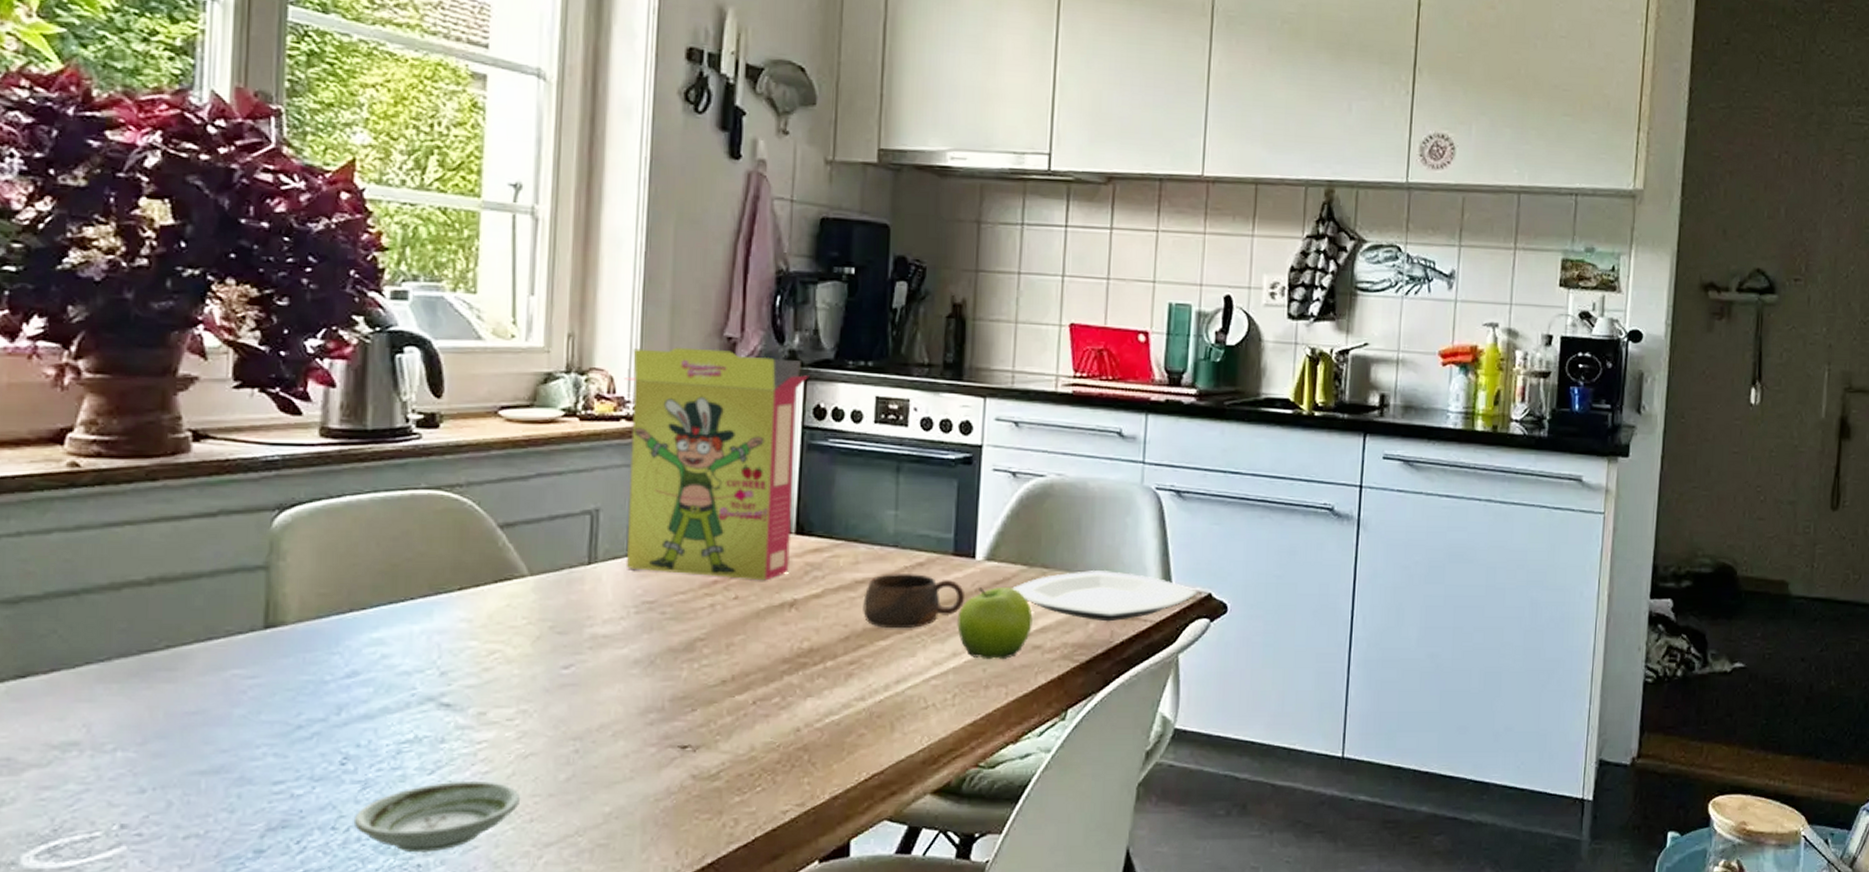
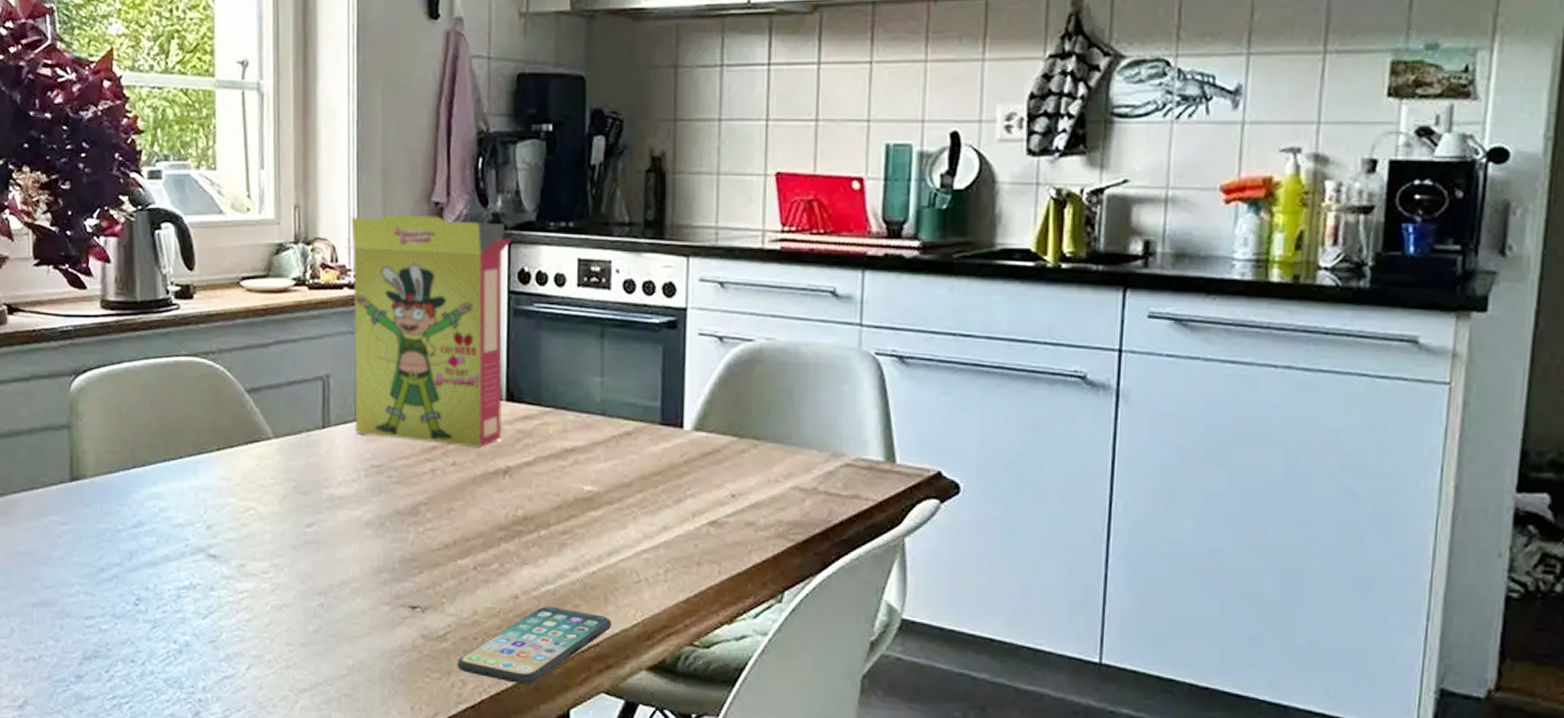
saucer: present [353,780,521,853] -> none [147,626,278,689]
smartphone: none [730,737,898,818] -> present [457,606,612,684]
cup: present [863,572,966,629] -> none [573,441,674,500]
fruit: present [957,586,1033,659] -> none [667,458,745,535]
plate: present [1012,570,1198,622] -> none [722,443,926,500]

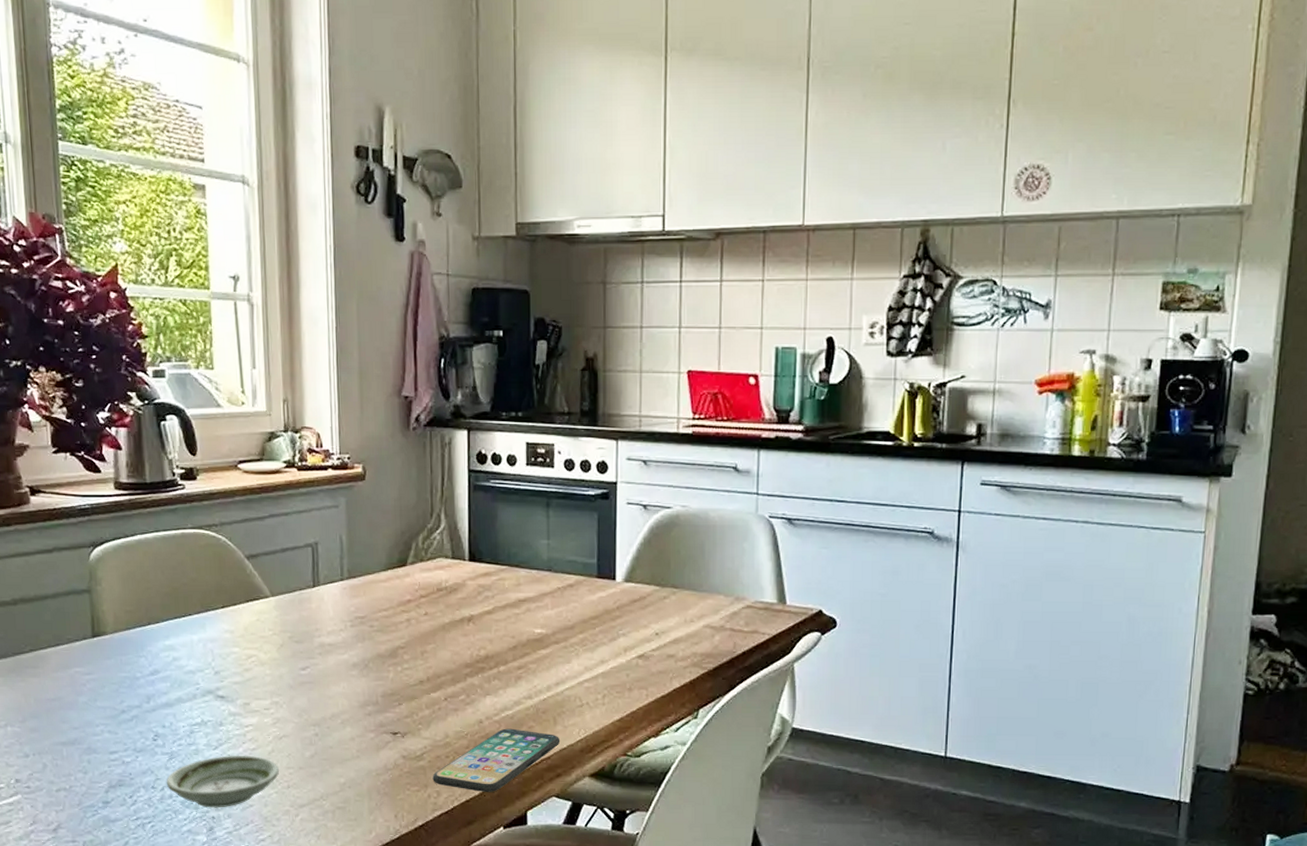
saucer: none [147,626,278,689] -> present [166,755,280,808]
cereal box: present [345,214,513,447] -> none [328,406,472,600]

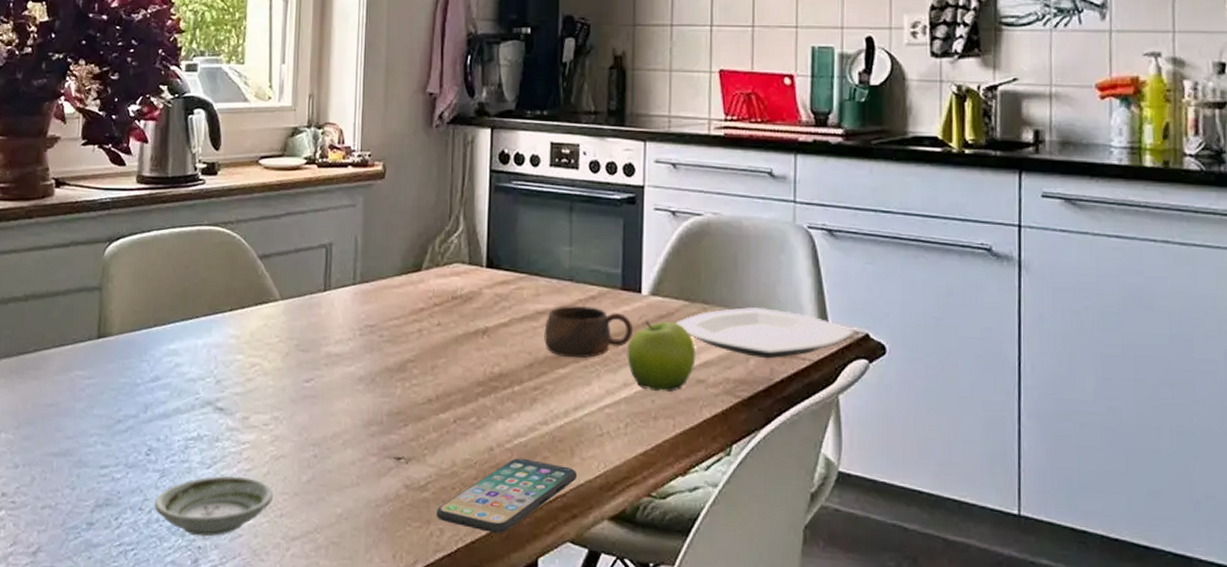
cup: none [526,592,609,640] -> present [544,305,634,358]
fruit: none [603,604,666,666] -> present [627,320,696,392]
plate: none [648,590,810,635] -> present [676,307,855,359]

